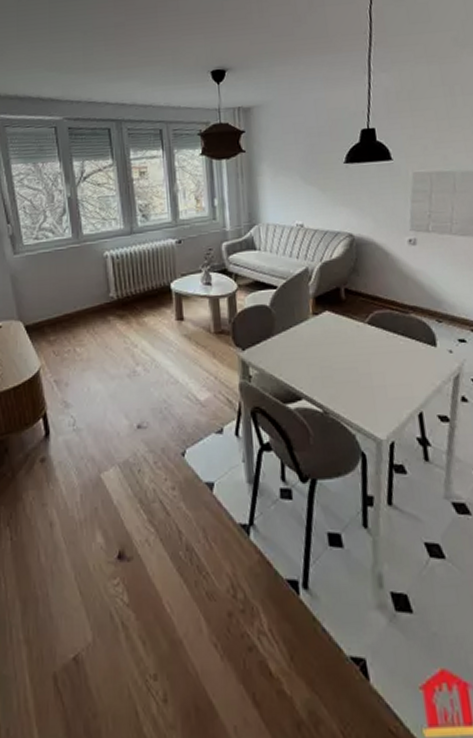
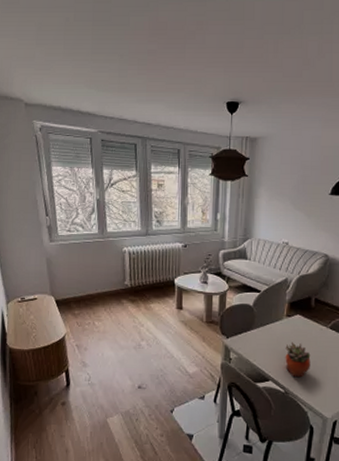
succulent planter: none [316,346,351,392] -> present [285,342,311,378]

